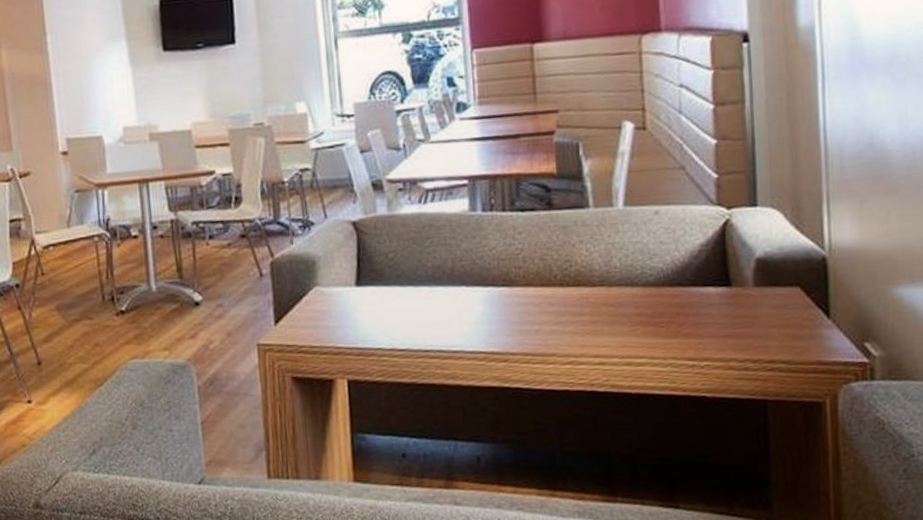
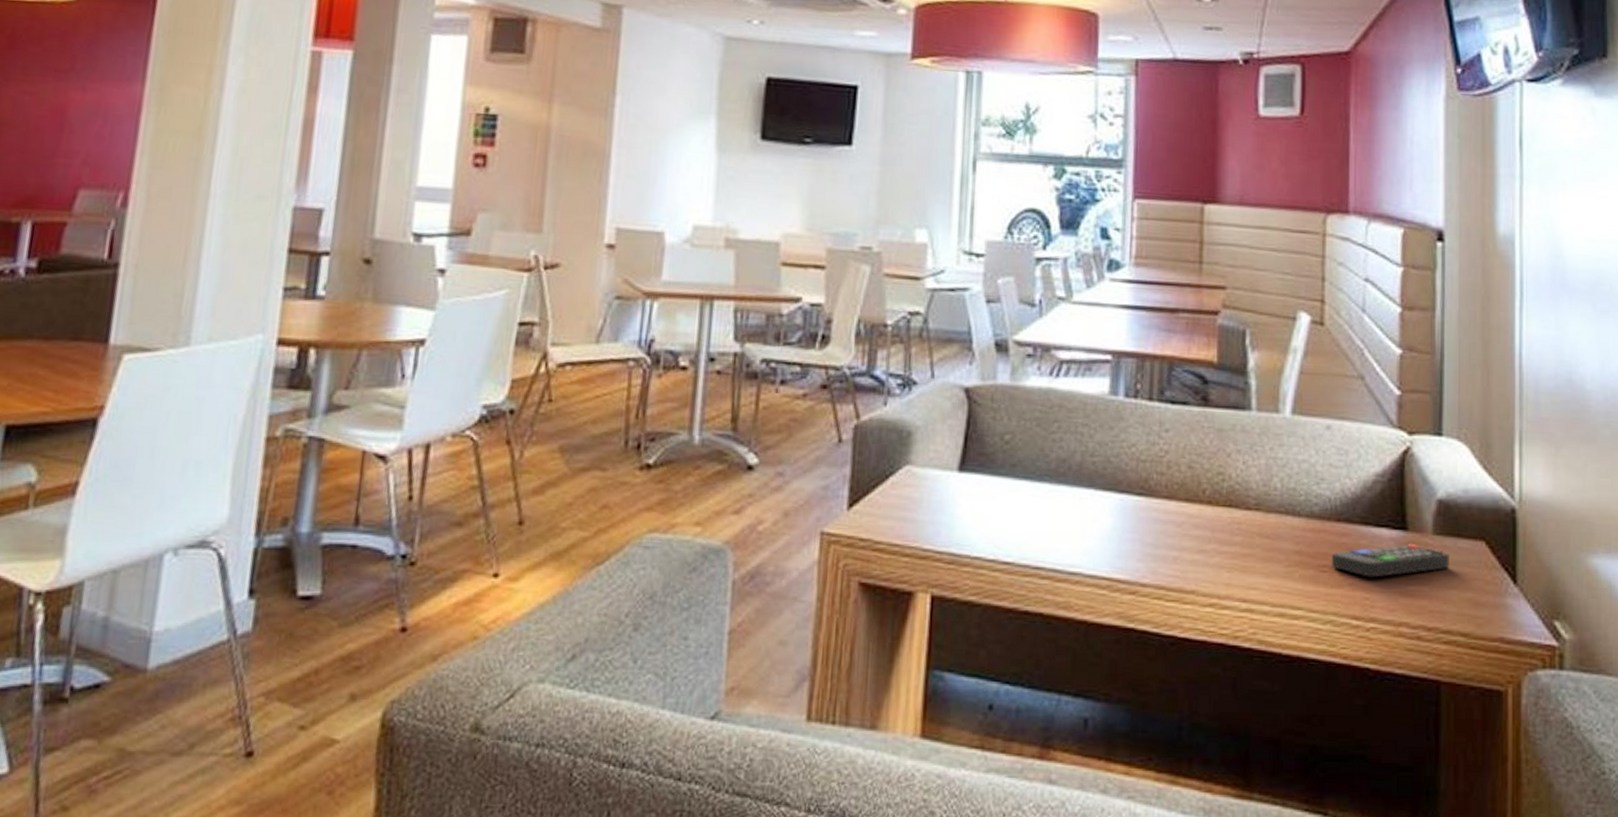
remote control: none [667,296,770,327] -> present [1331,544,1449,578]

